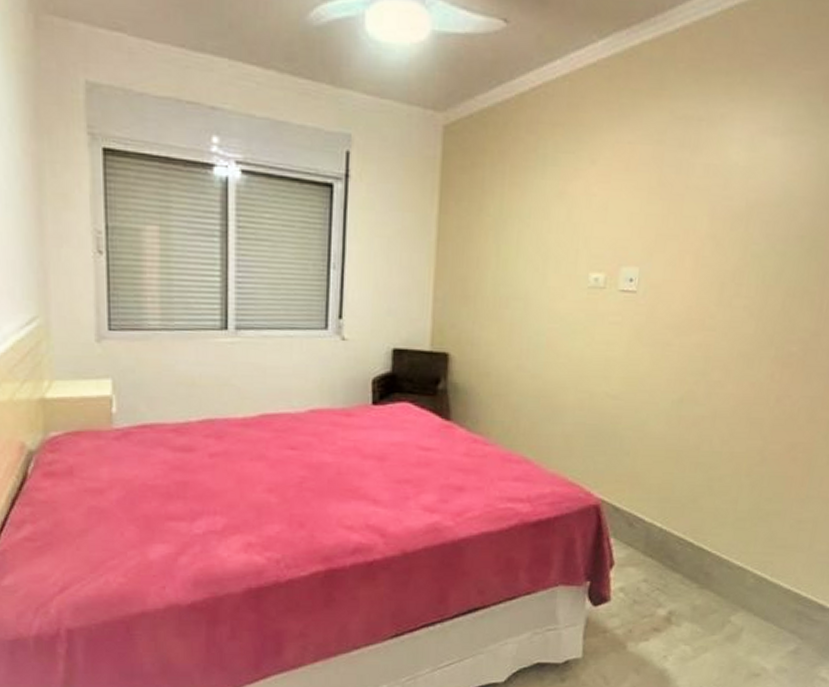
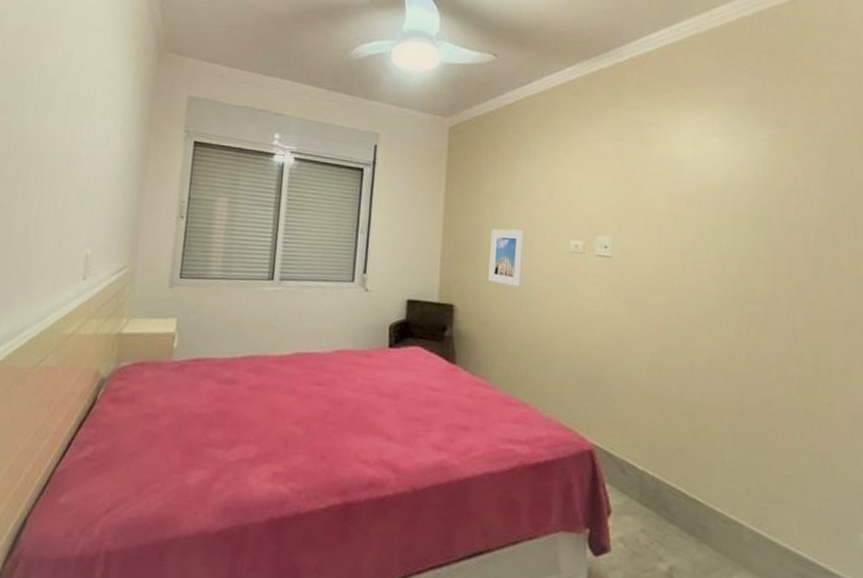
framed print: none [490,260,535,331] -> present [488,229,525,288]

